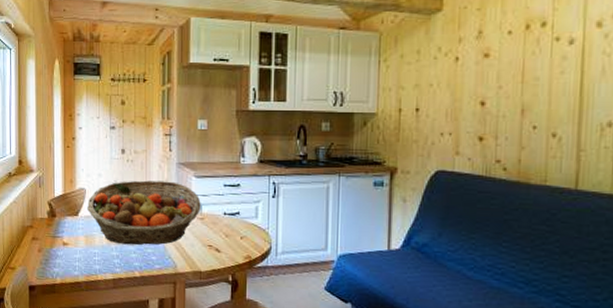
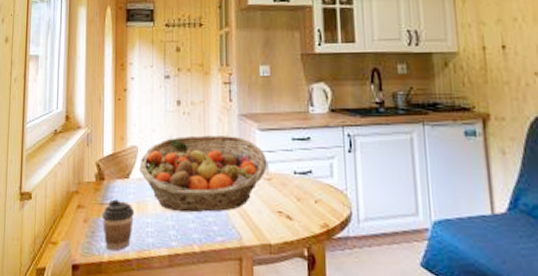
coffee cup: none [54,233,83,276] -> present [101,199,134,251]

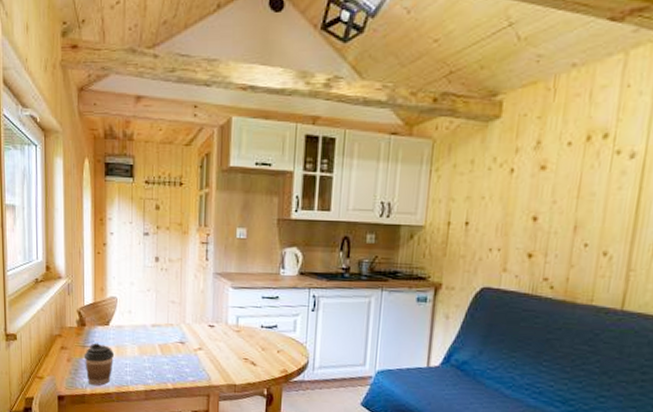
fruit basket: present [139,135,267,213] -> none [119,290,238,357]

